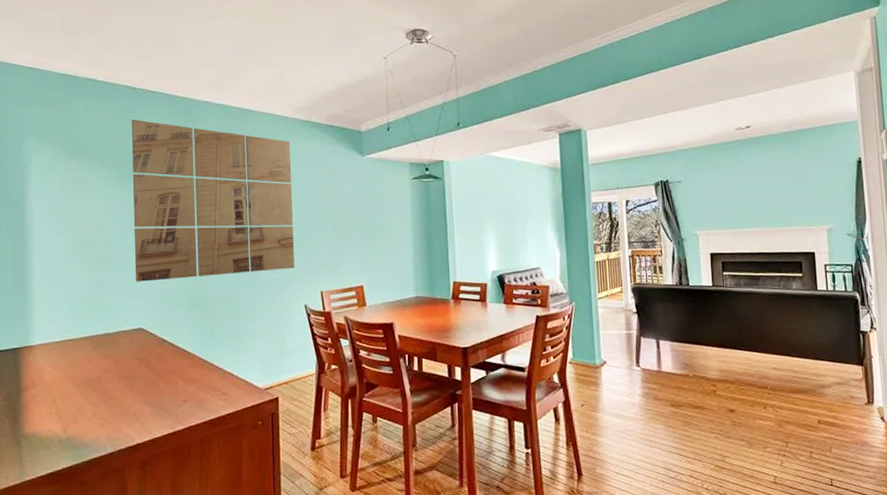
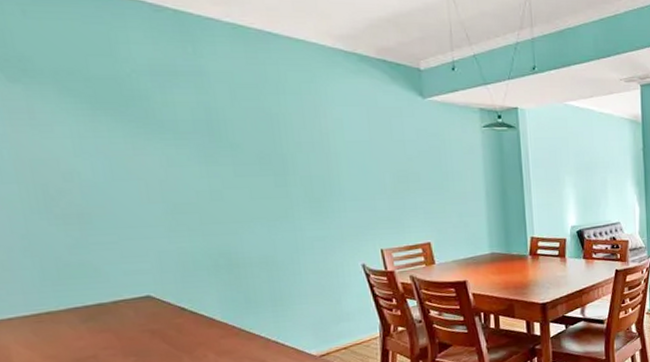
wall art: present [132,119,295,282] -> none [101,34,348,242]

